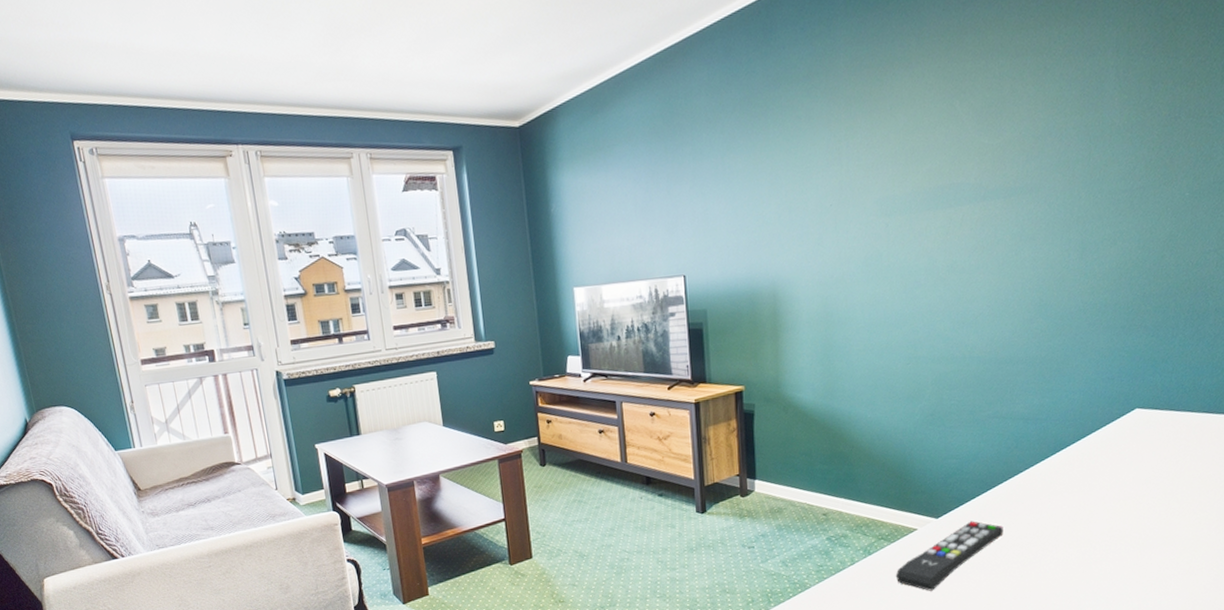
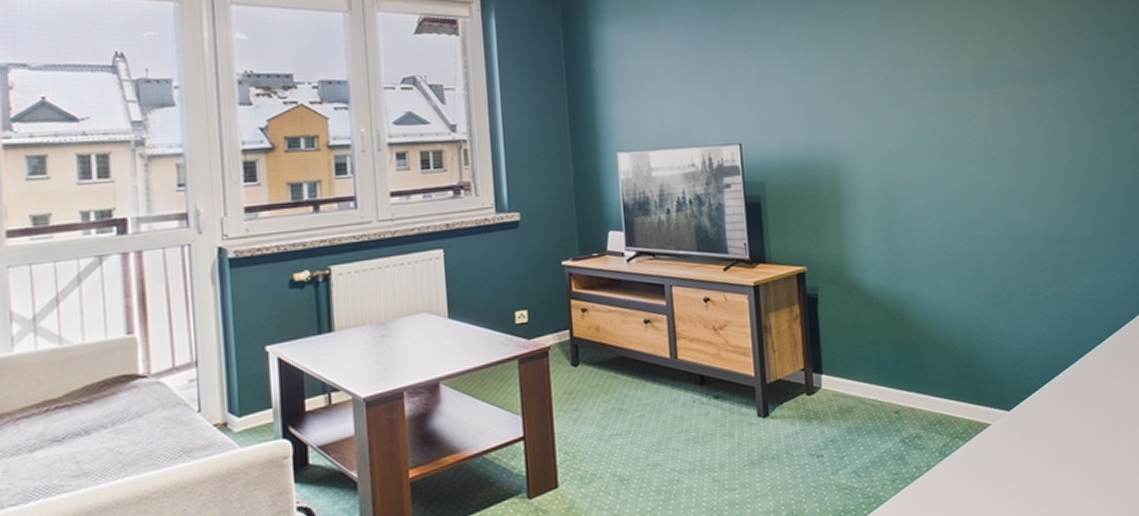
remote control: present [895,521,1004,591] -> none [973,411,1073,496]

